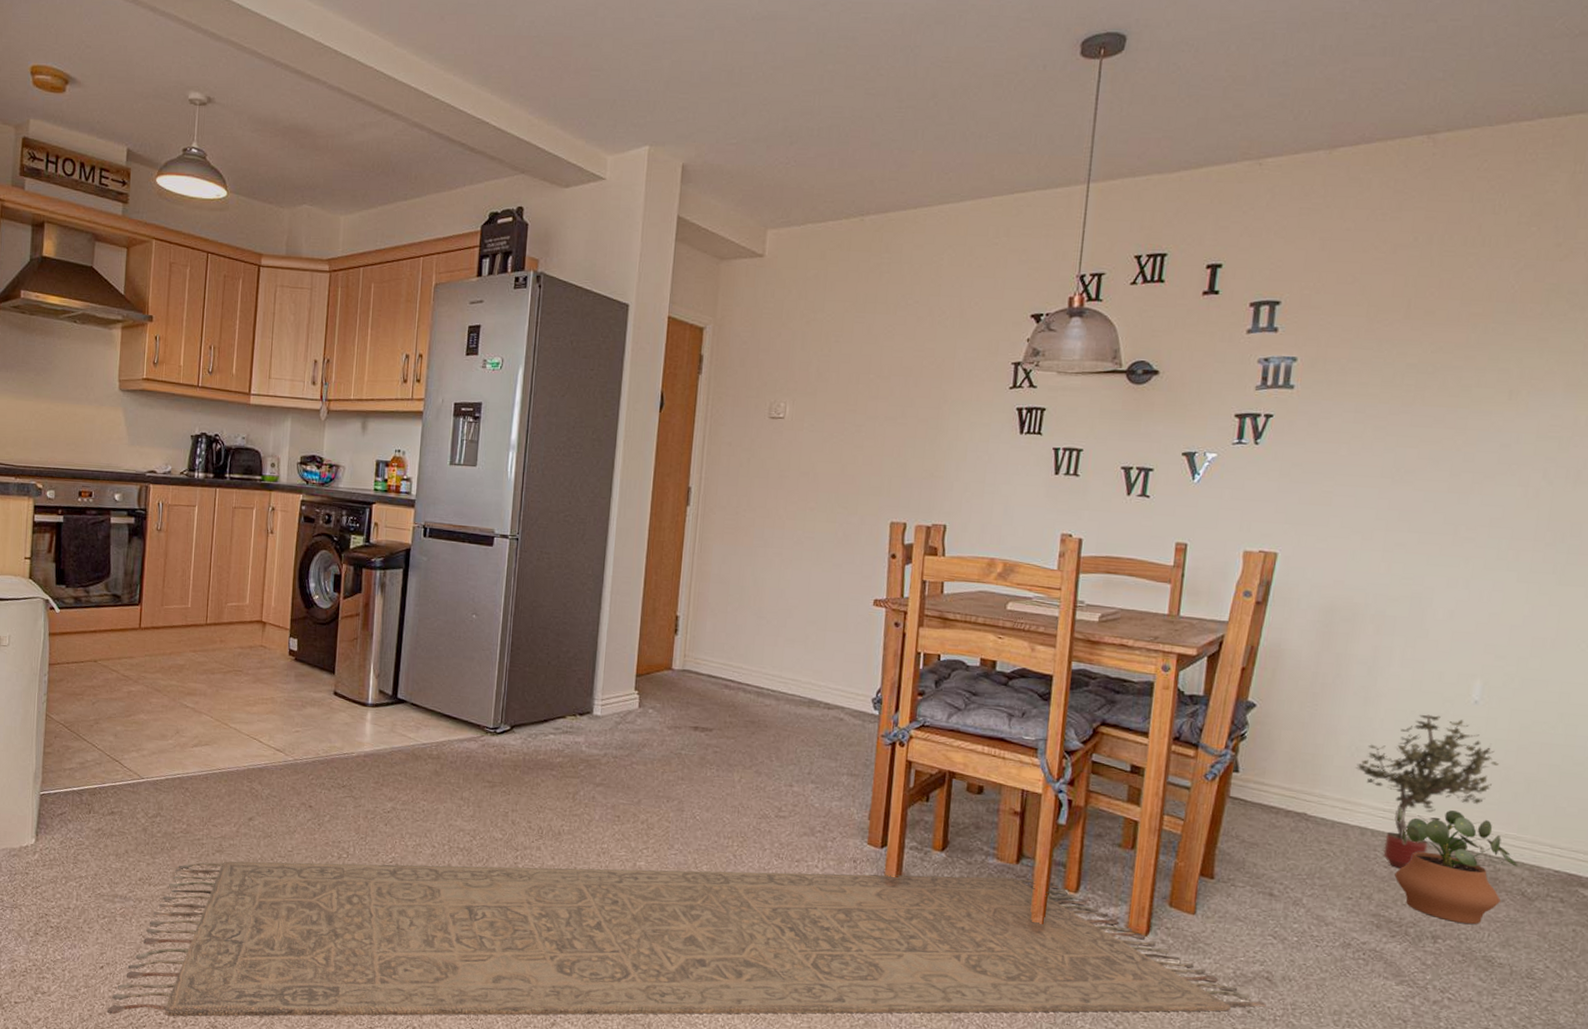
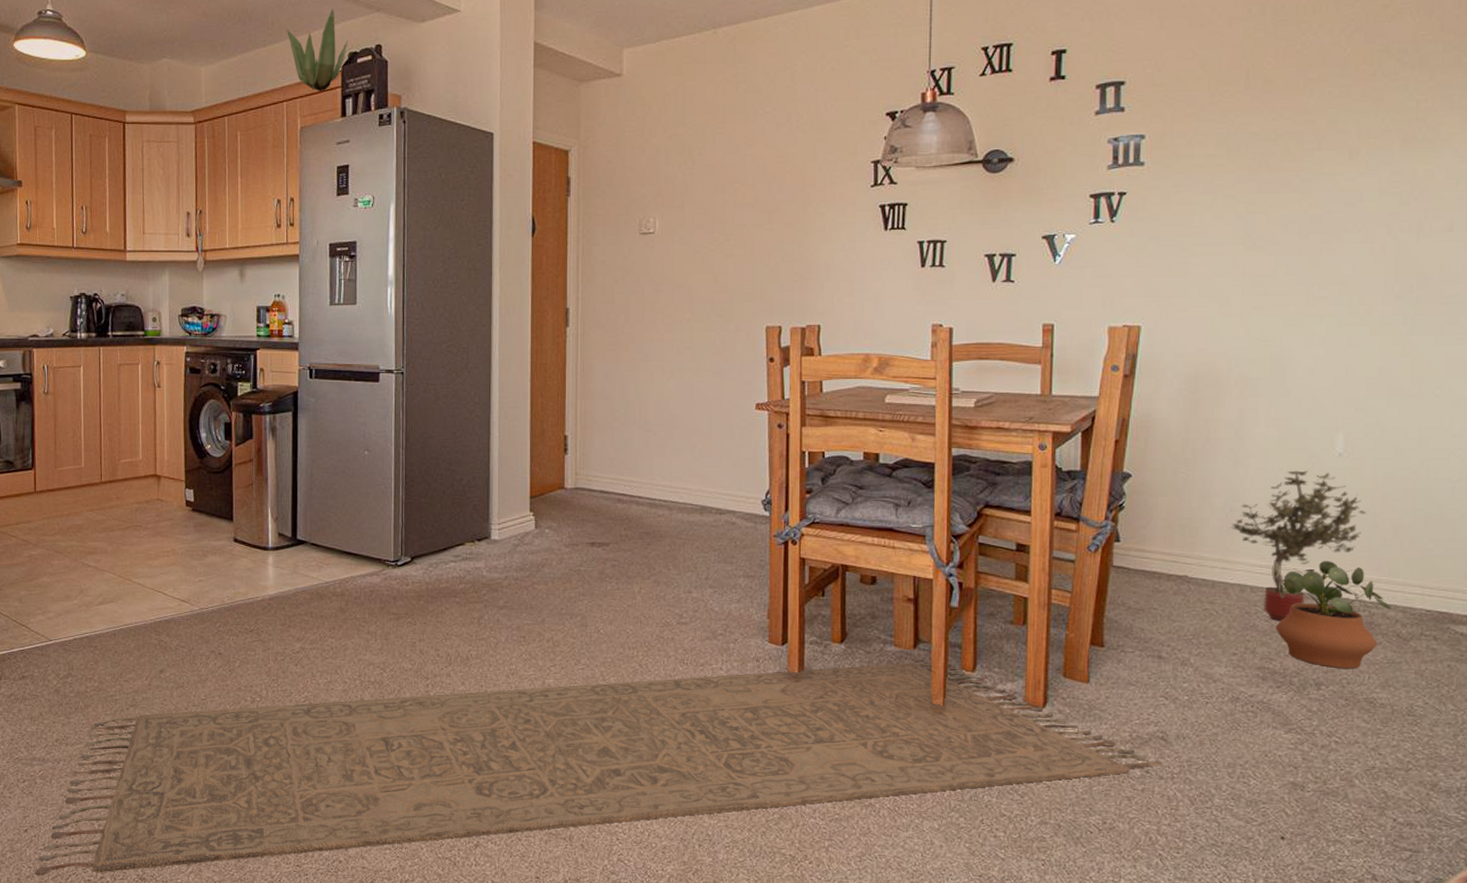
plant: none [429,167,490,250] -> present [287,9,348,92]

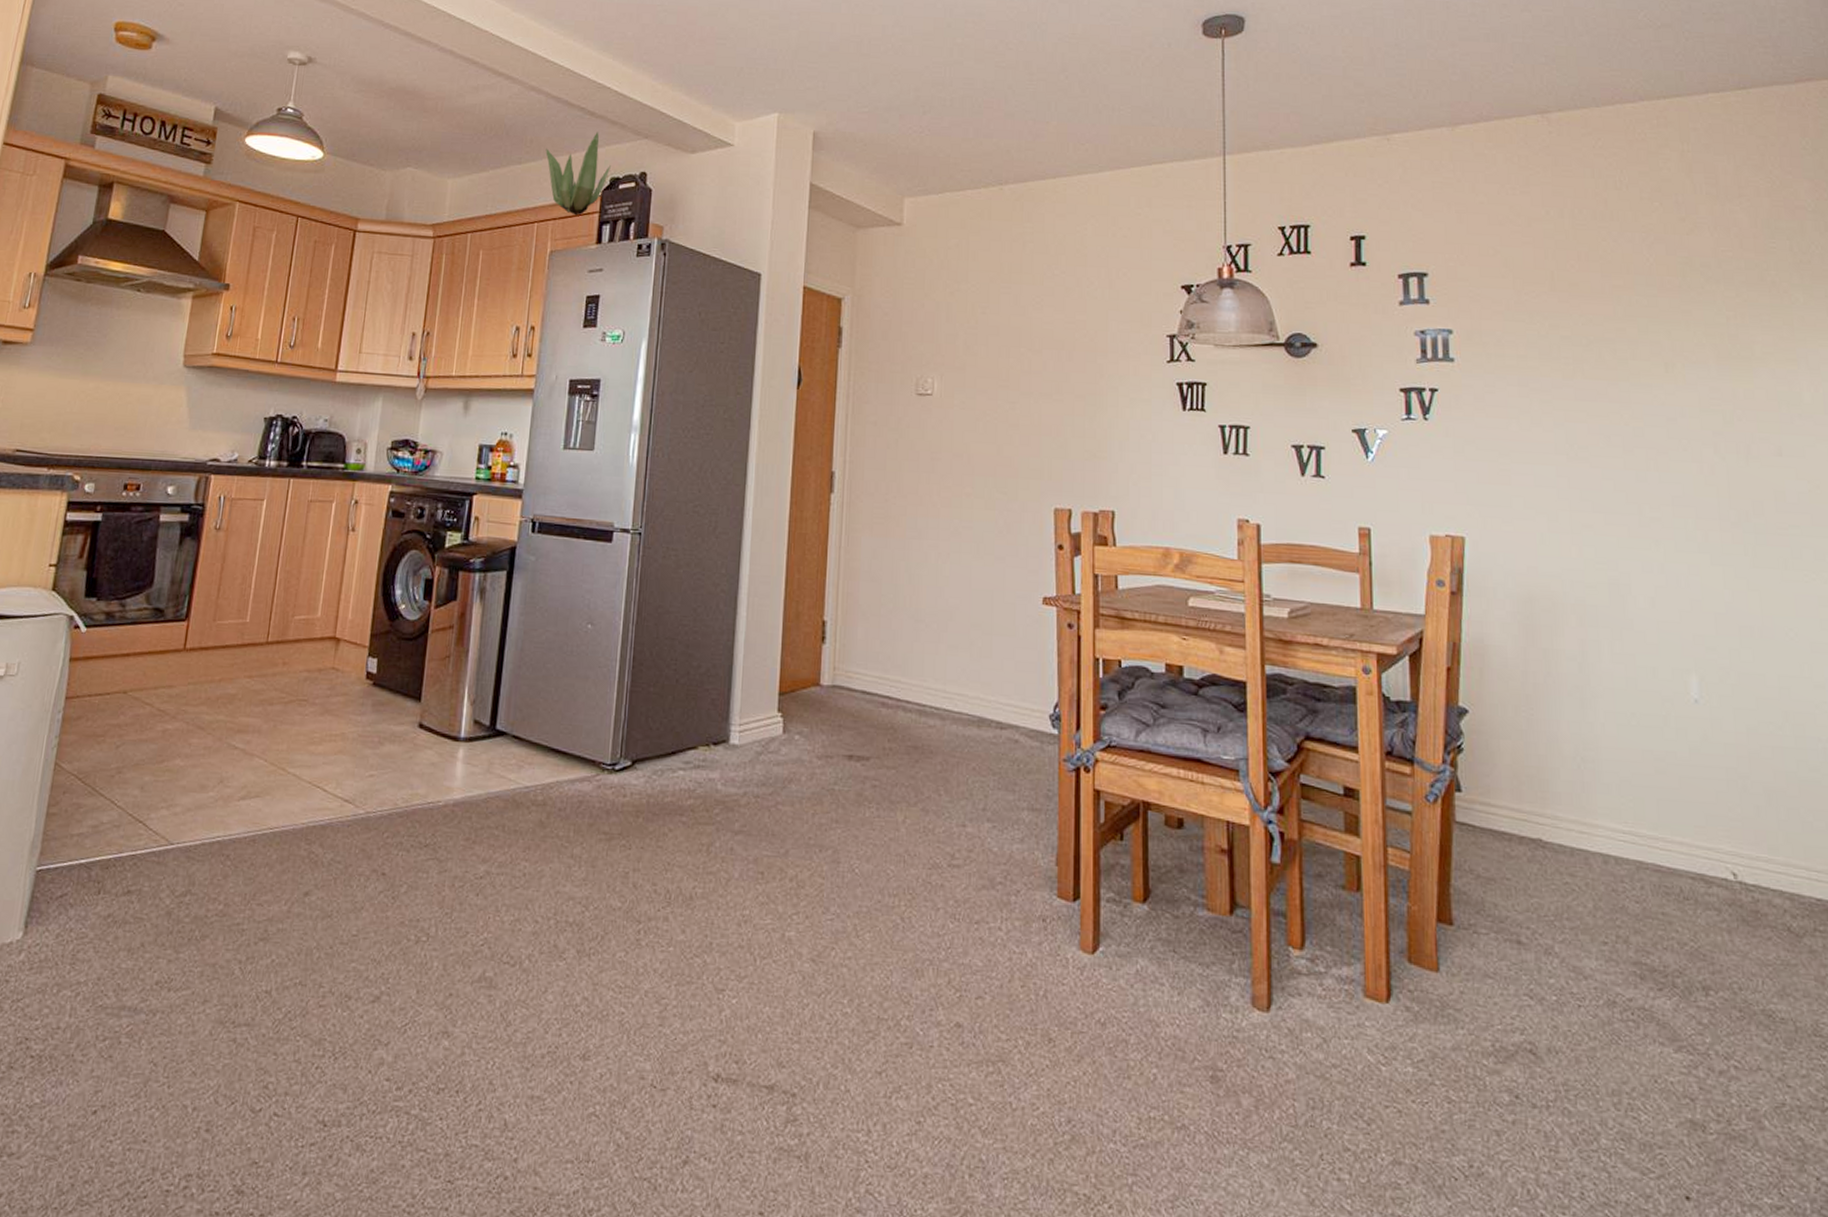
rug: present [35,662,1163,876] -> none [96,933,1535,1182]
potted tree: present [1230,470,1366,621] -> none [1584,717,1733,903]
potted plant: present [1274,561,1393,669] -> none [1639,829,1778,971]

